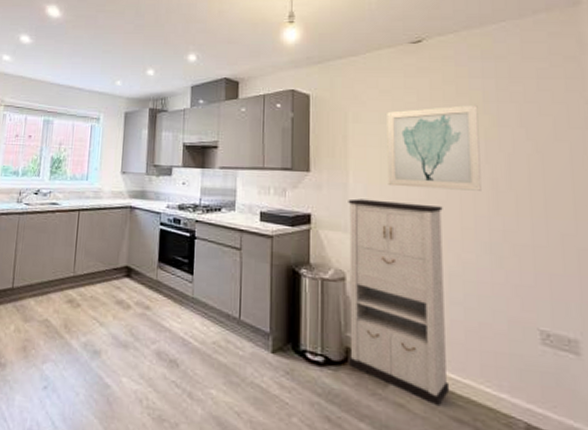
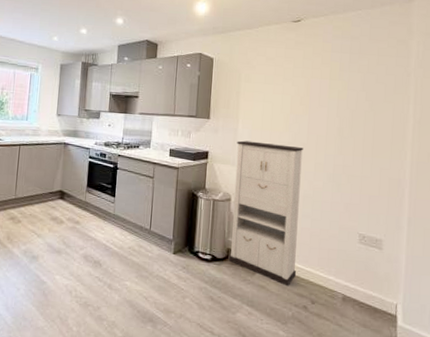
wall art: present [387,104,481,191] -> none [267,72,335,137]

